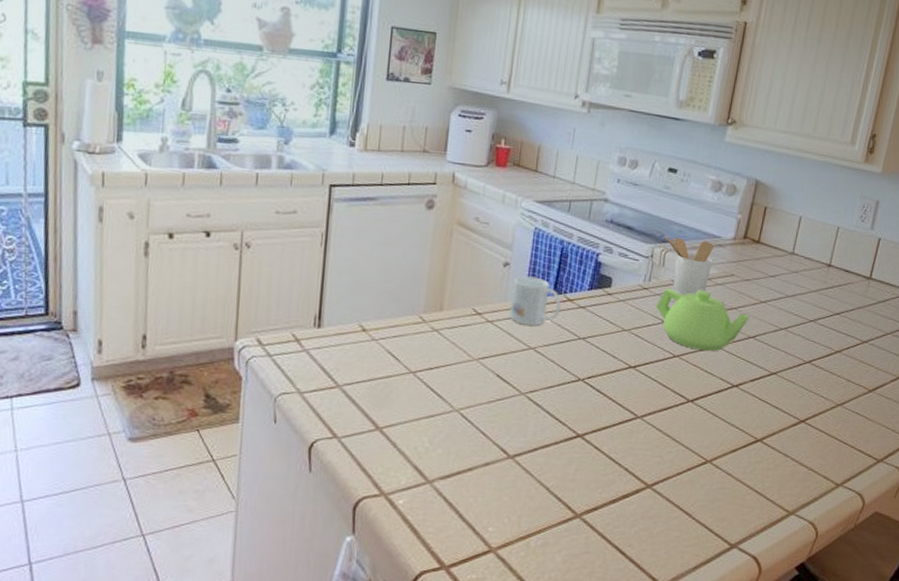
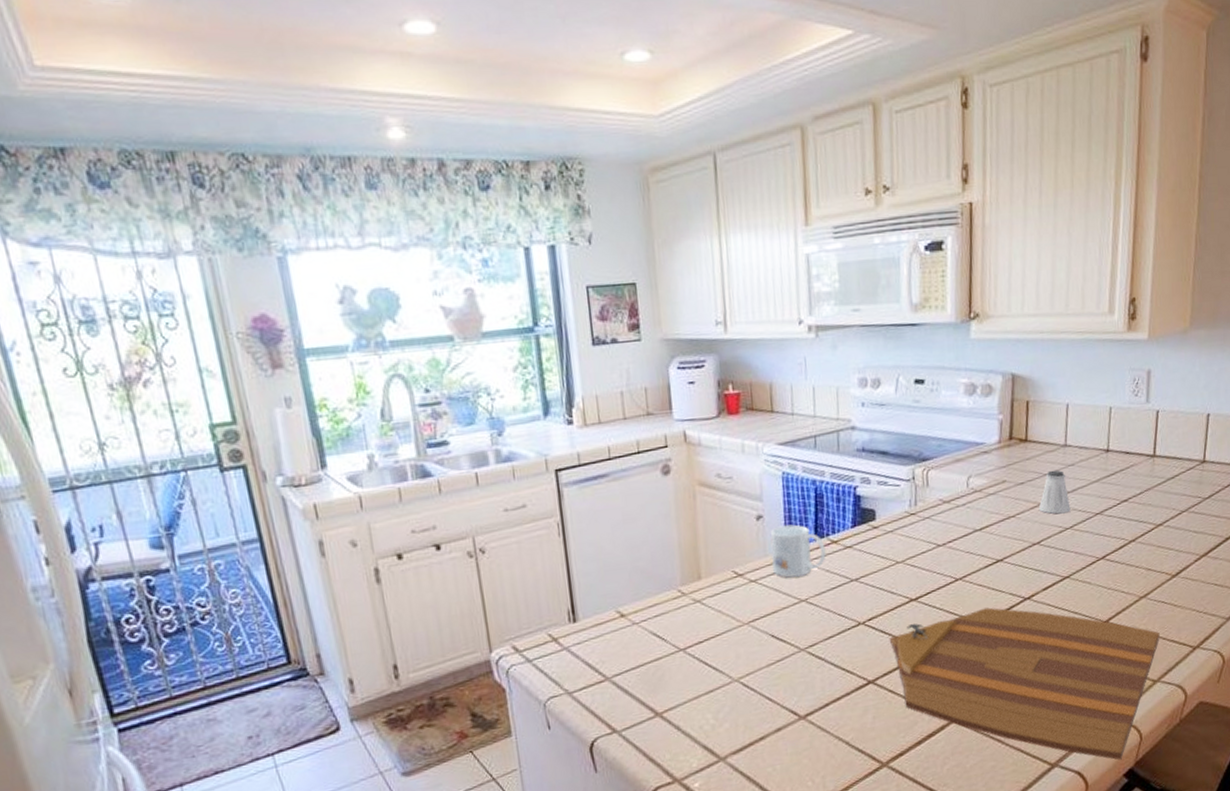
cutting board: none [603,387,849,553] -> present [889,607,1160,760]
teapot: present [655,288,750,352] -> none [927,503,1030,569]
utensil holder: present [665,235,714,296] -> none [924,450,981,514]
saltshaker: none [759,273,789,315] -> present [1038,470,1071,514]

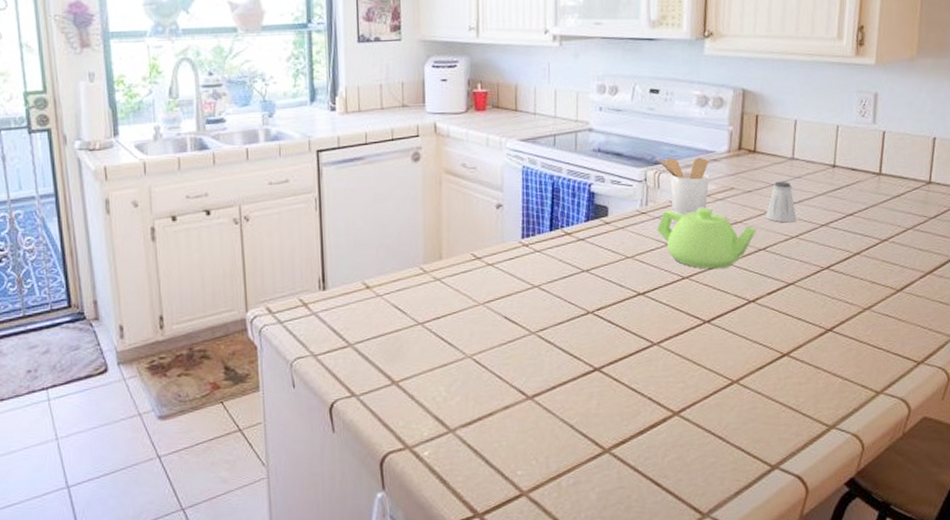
mug: present [770,524,826,578] -> none [508,215,560,264]
cutting board: present [889,607,1160,760] -> none [616,307,884,468]
utensil holder: none [924,450,981,514] -> present [656,157,710,216]
teapot: none [927,503,1030,569] -> present [656,207,757,270]

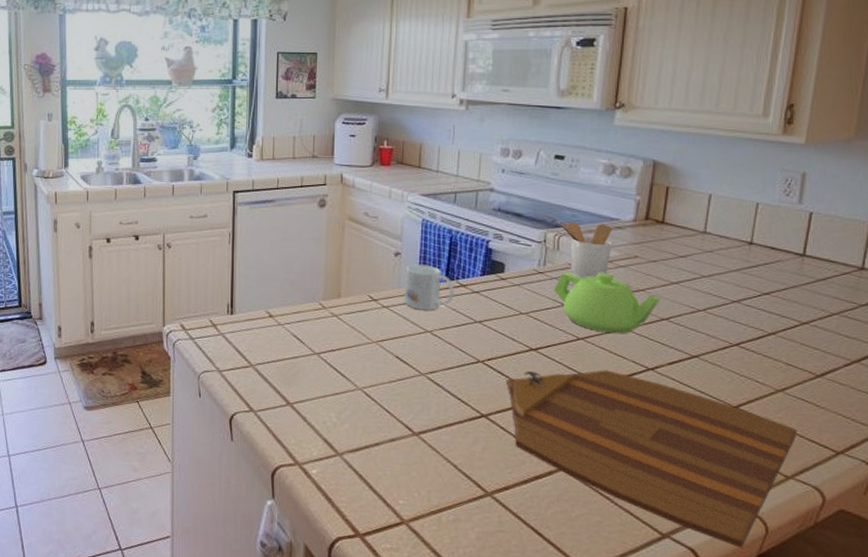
mug: none [508,215,560,264] -> present [404,264,454,310]
cutting board: none [616,307,884,468] -> present [505,370,797,548]
saltshaker: present [765,181,797,223] -> none [670,253,705,296]

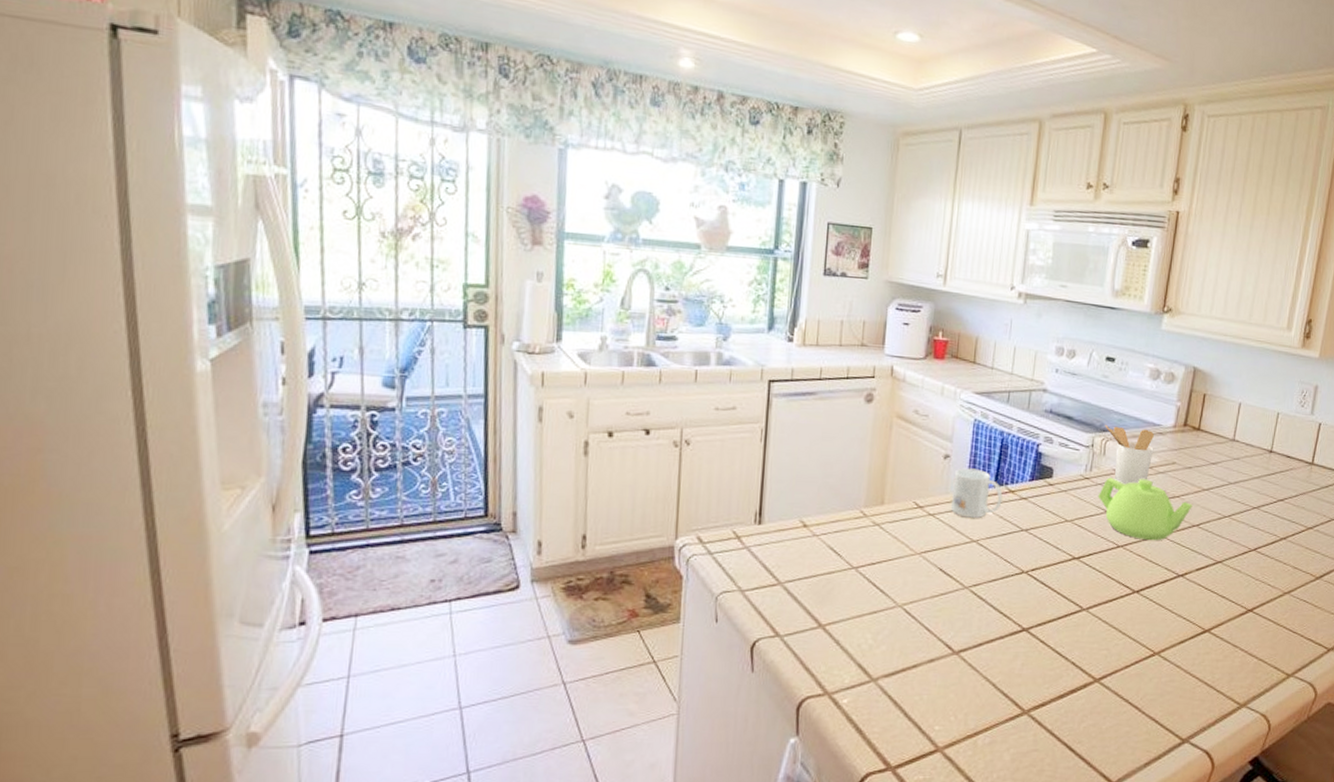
cutting board: present [505,370,797,548] -> none [1048,578,1298,746]

